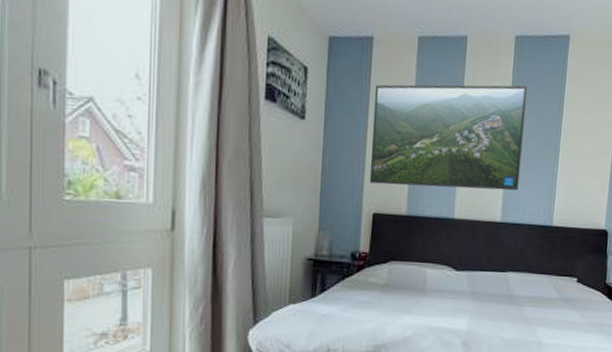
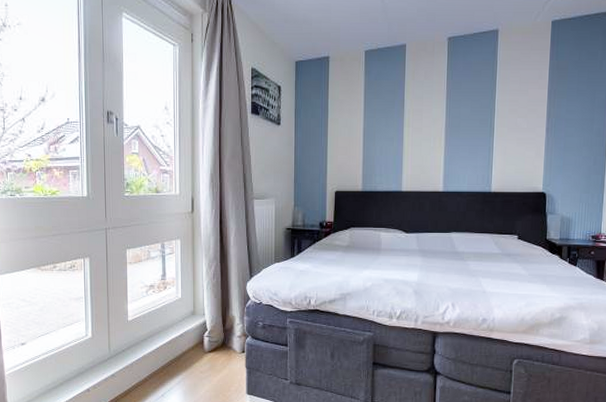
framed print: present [369,84,527,191] -> none [331,76,461,168]

